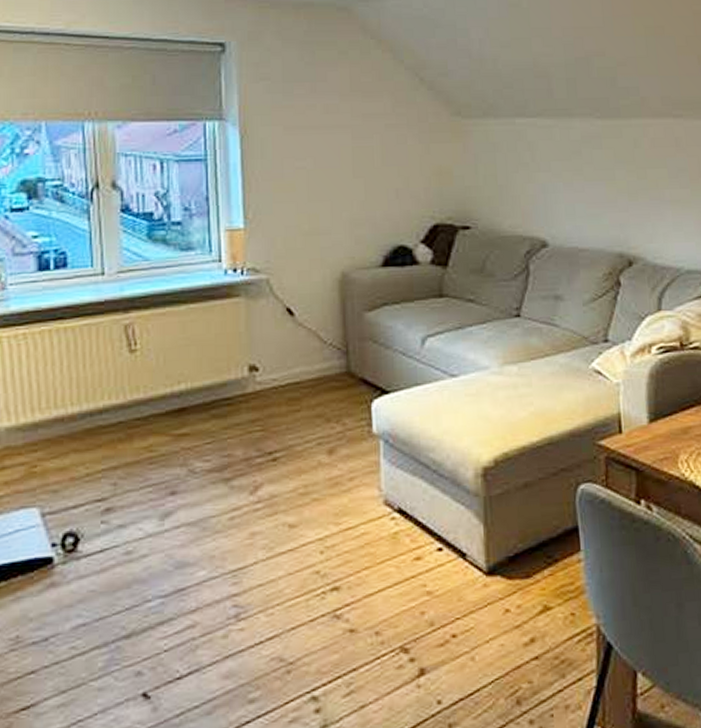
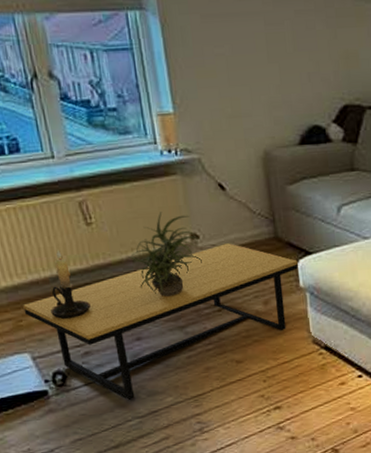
coffee table: none [41,378,372,574] -> present [23,243,298,401]
candle holder: none [73,380,121,466] -> present [51,250,91,320]
potted plant: none [173,339,260,441] -> present [128,212,202,297]

